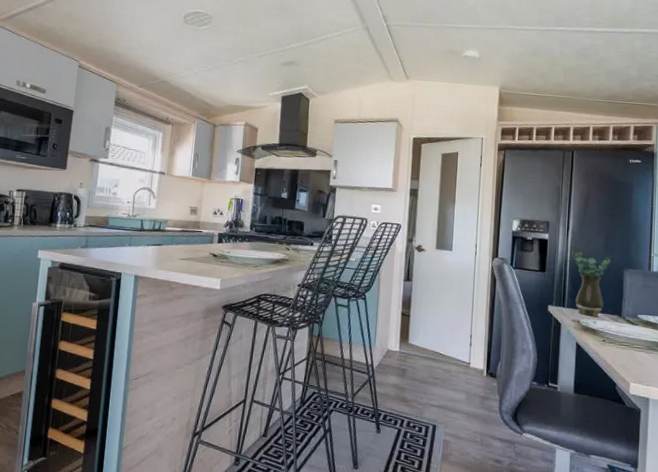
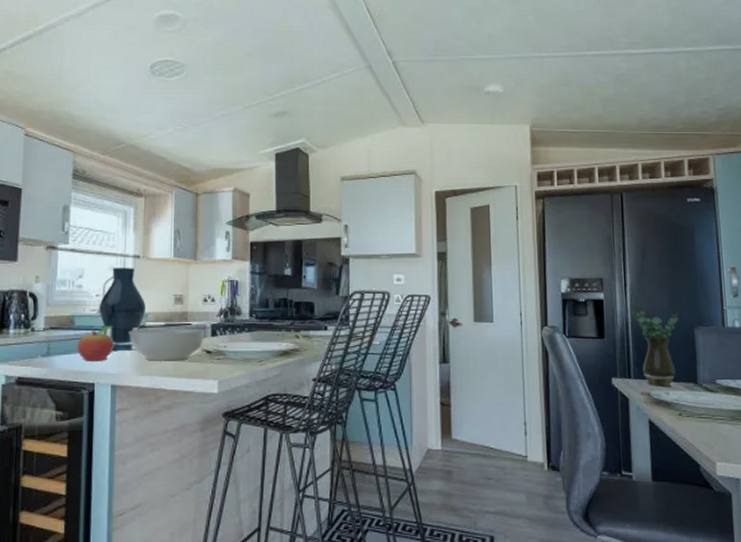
fruit: none [109,227,139,256] -> present [77,326,114,362]
vase: none [129,181,167,249] -> present [99,268,145,352]
bowl: none [151,232,214,261] -> present [129,329,206,361]

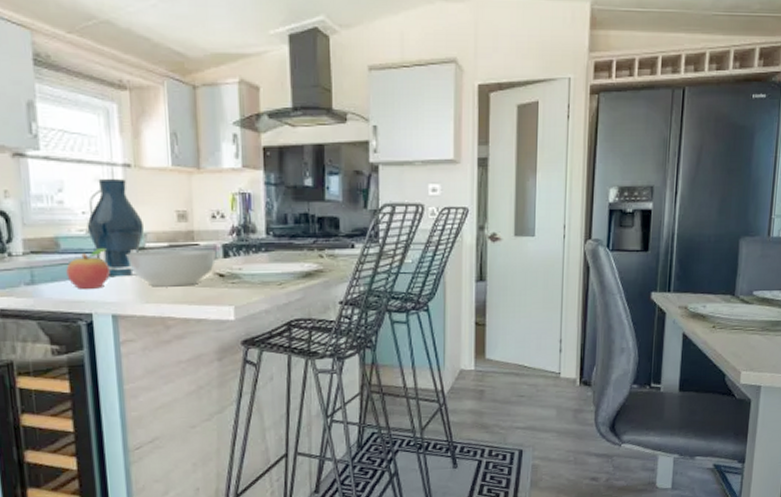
vase: present [632,306,679,388] -> none [680,216,726,301]

